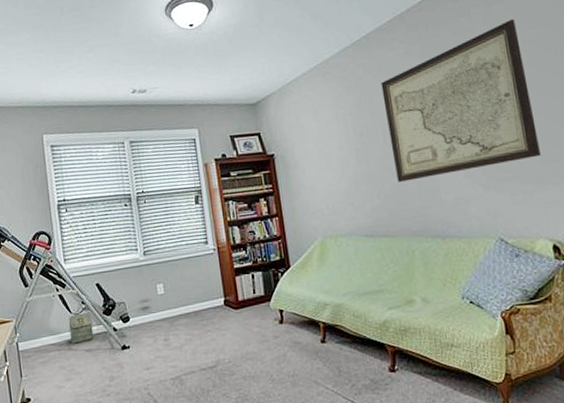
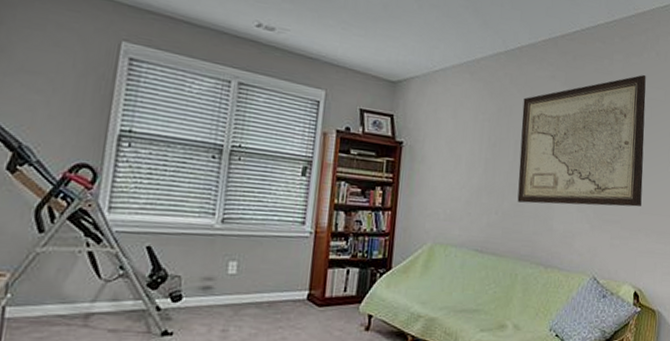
bag: present [69,312,94,344] -> none [89,281,130,320]

